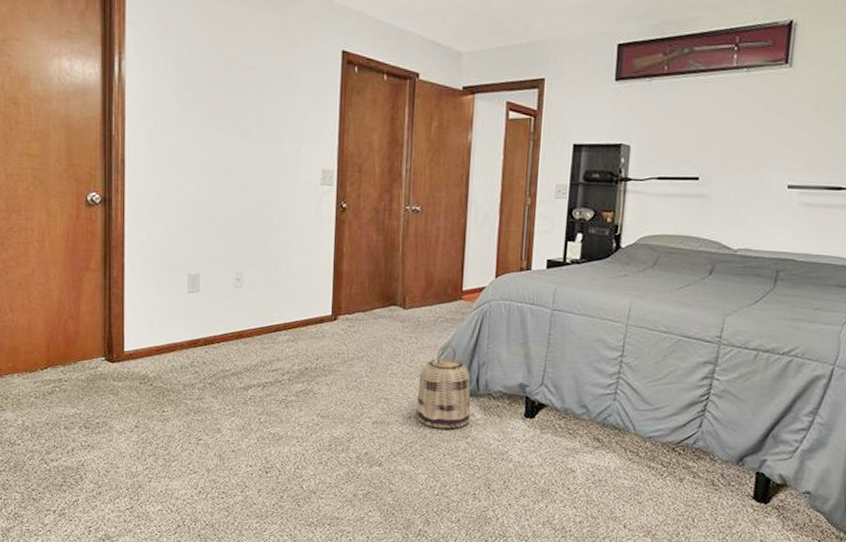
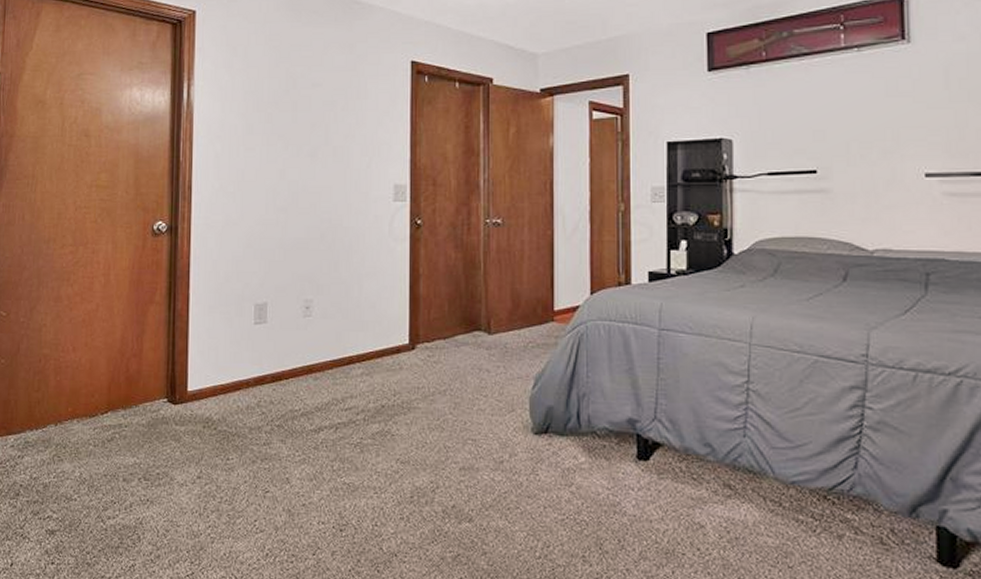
basket: present [416,345,471,430] -> none [509,375,573,476]

